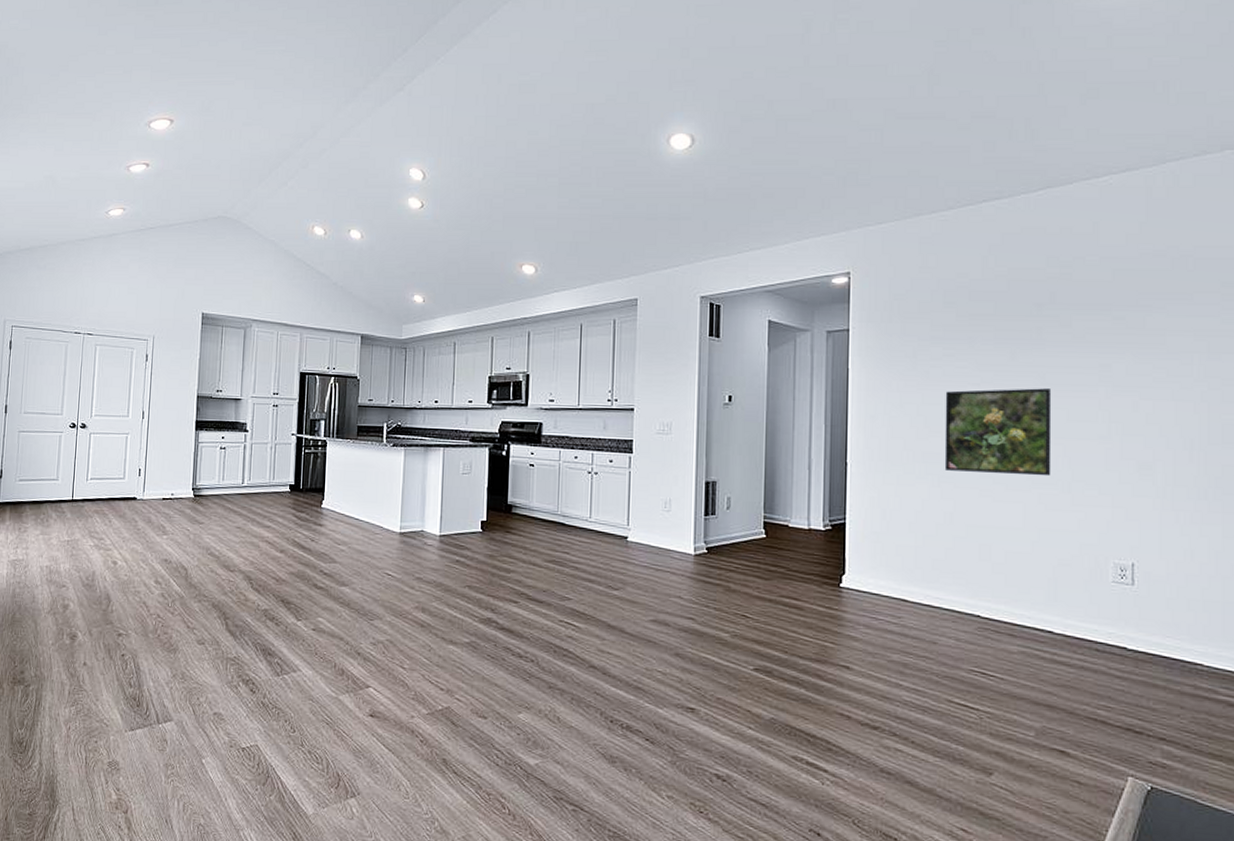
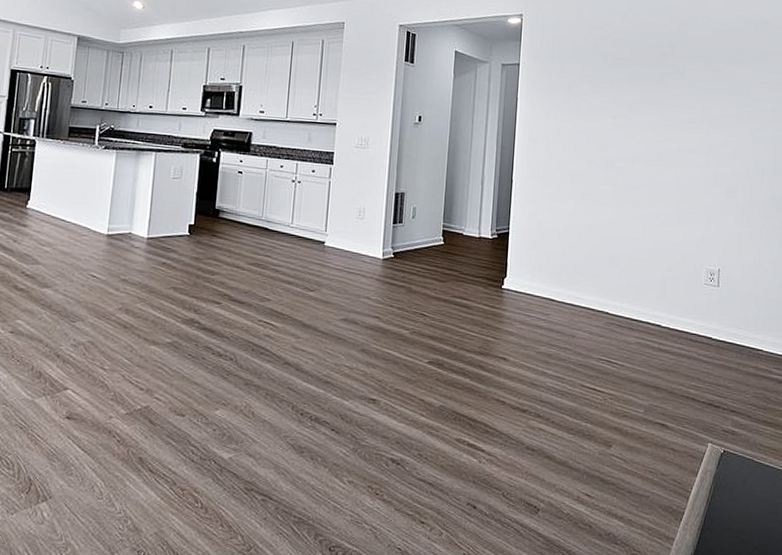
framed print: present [944,388,1052,477] -> none [587,121,669,197]

